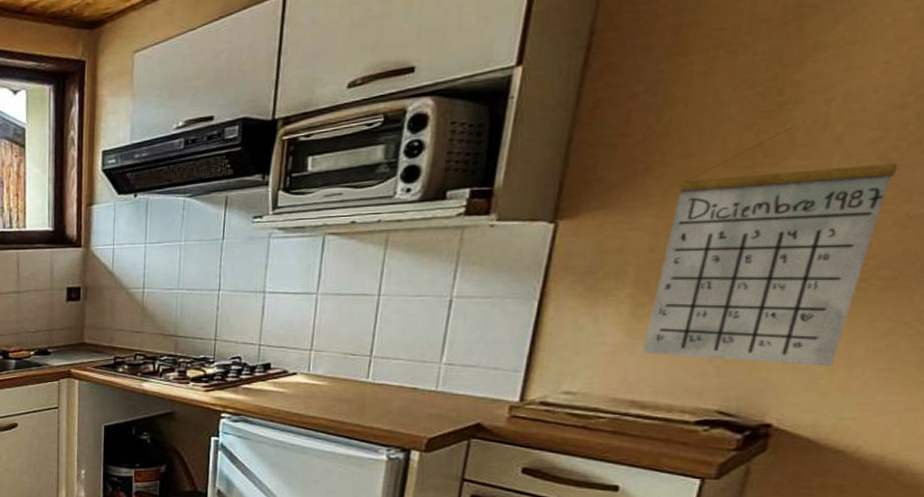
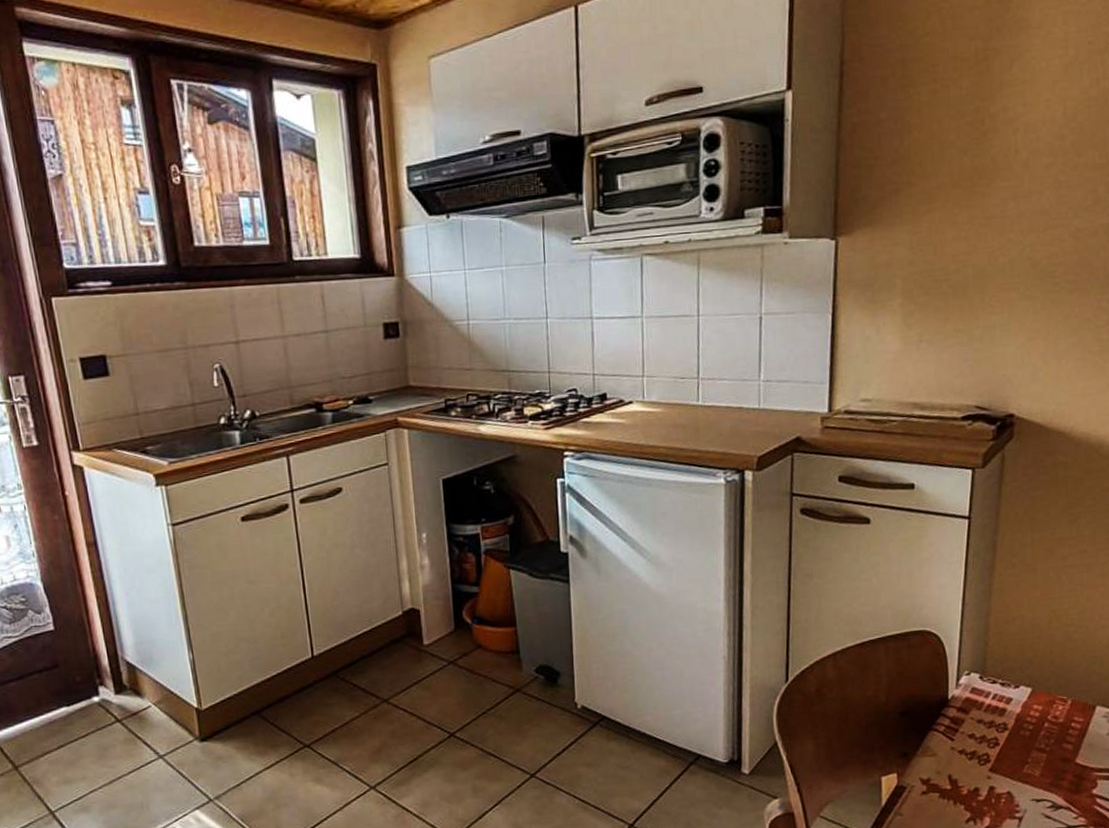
calendar: present [642,125,899,367] -> none [916,151,1066,360]

